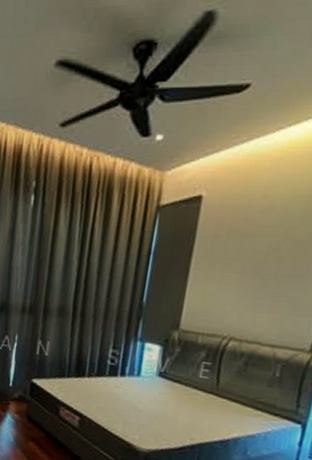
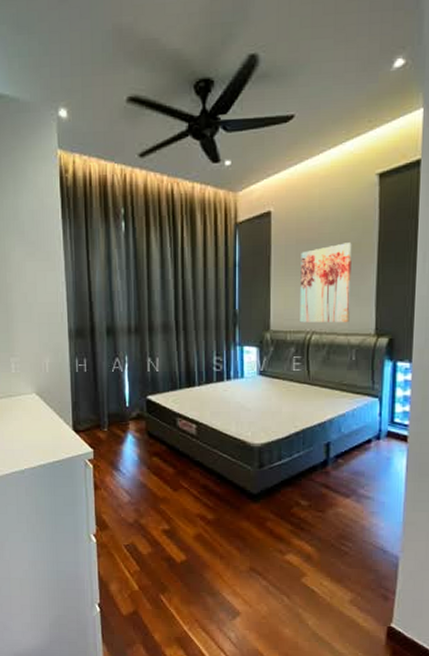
wall art: none [216,239,300,333] -> present [300,243,352,323]

